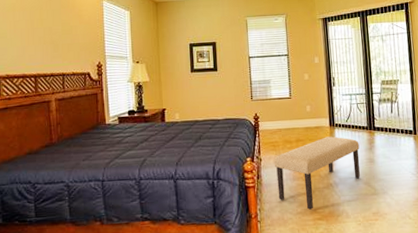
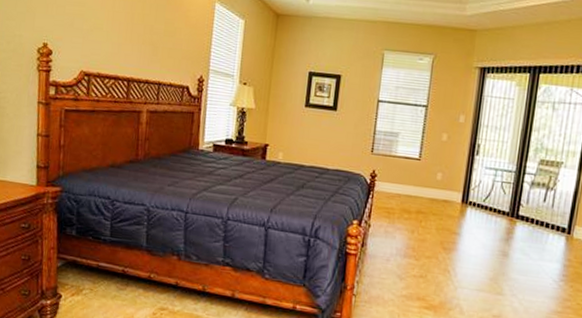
bench: present [274,136,360,210] -> none [382,214,494,295]

